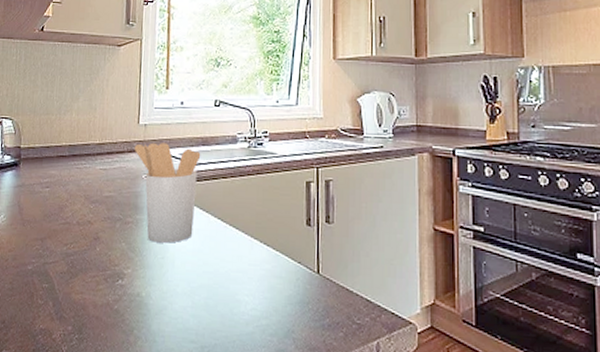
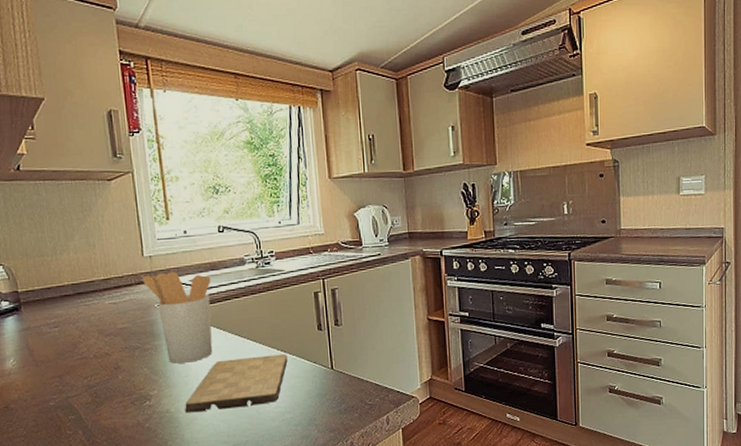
cutting board: none [156,245,270,304] -> present [185,354,288,413]

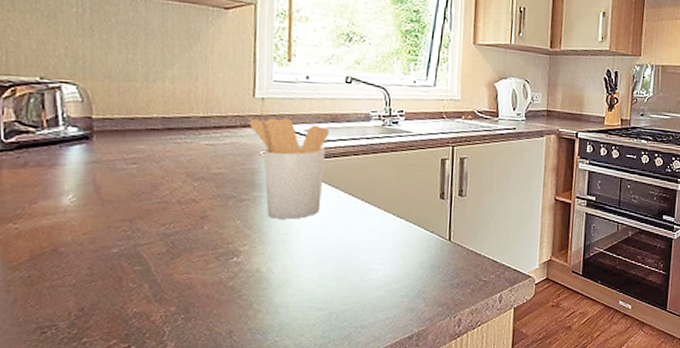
cutting board: present [185,354,288,413] -> none [279,219,403,275]

